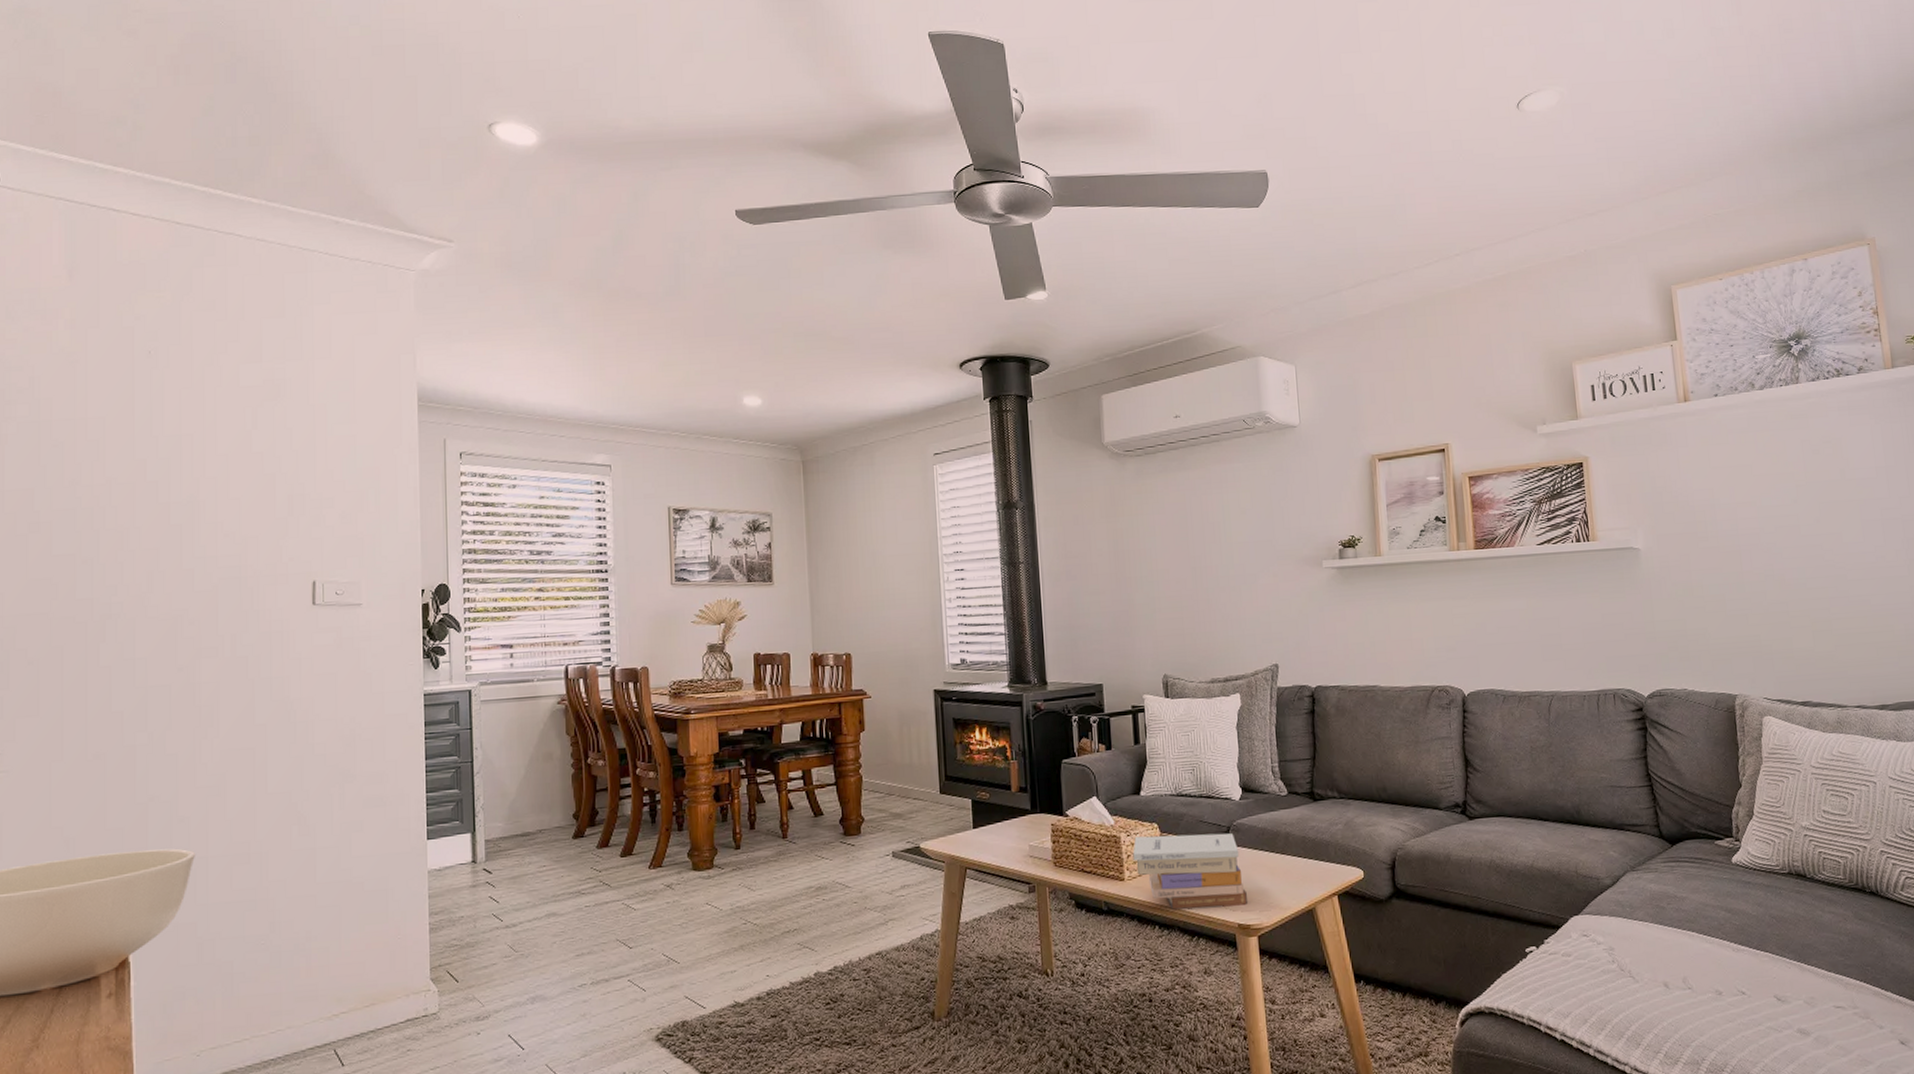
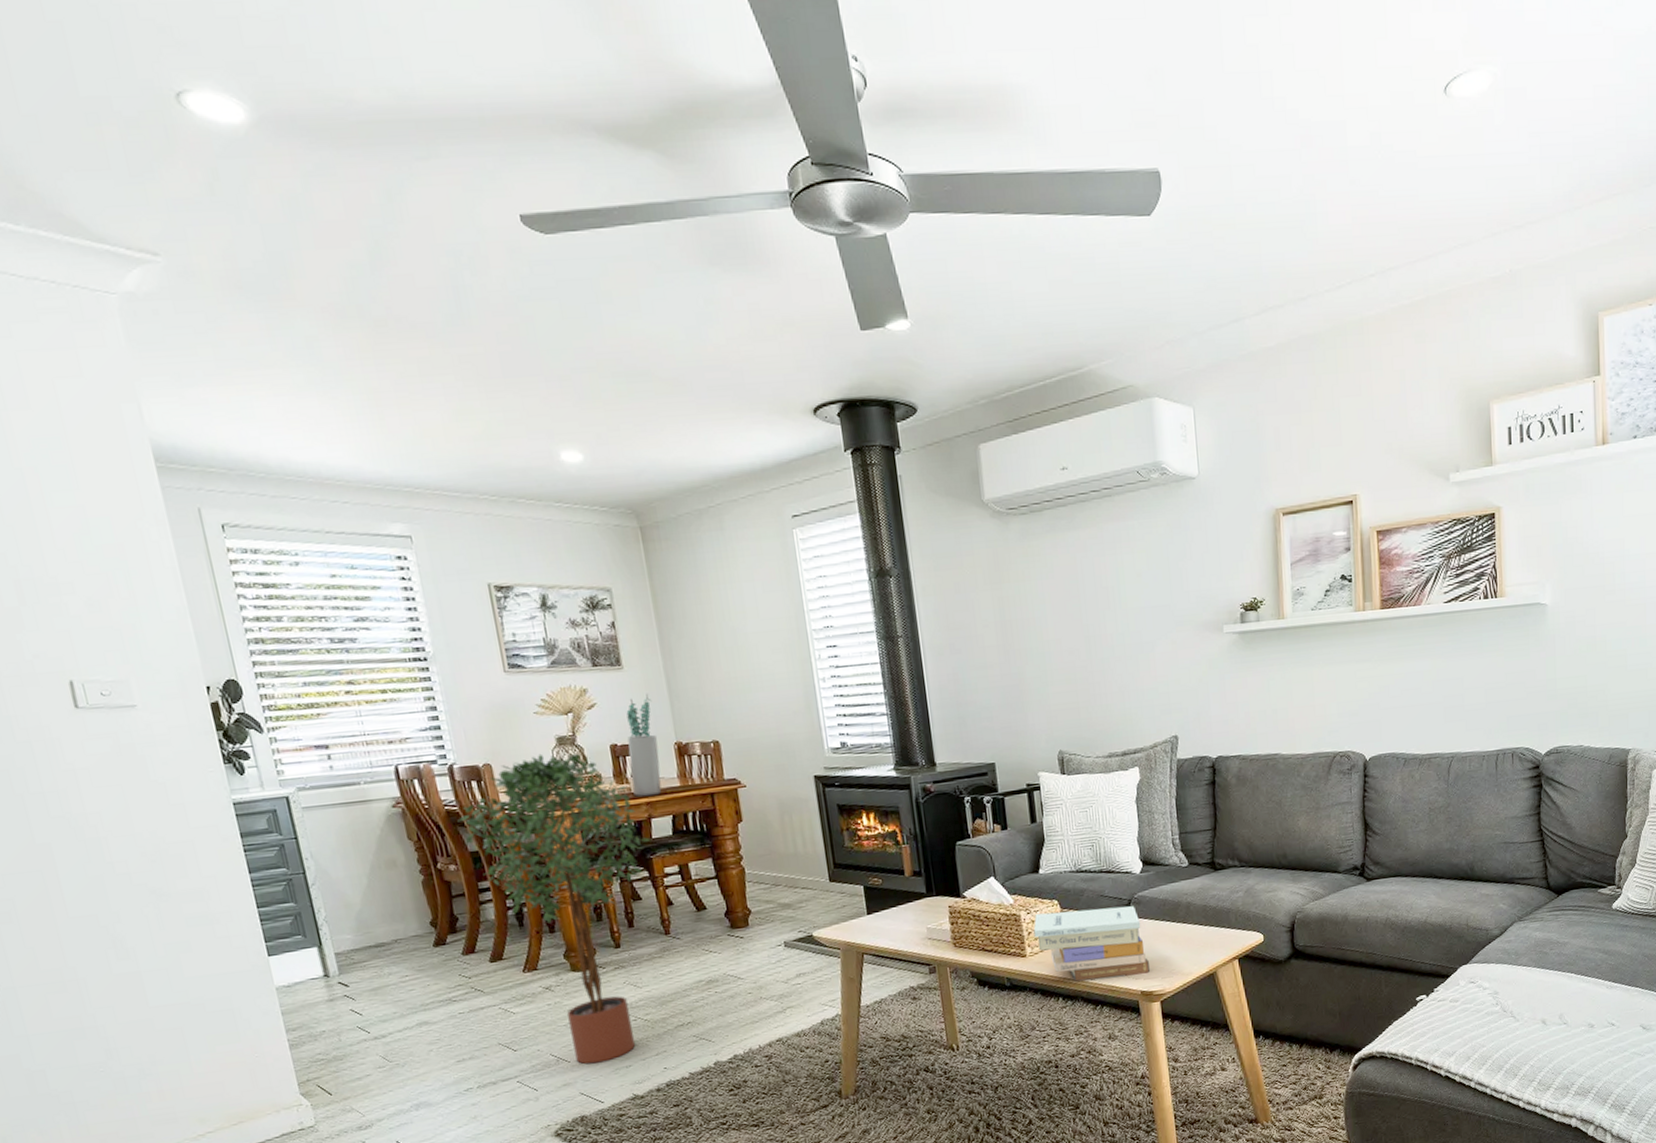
potted tree: none [611,659,780,967] -> present [457,753,651,1064]
vase: none [769,607,797,704] -> present [626,693,662,797]

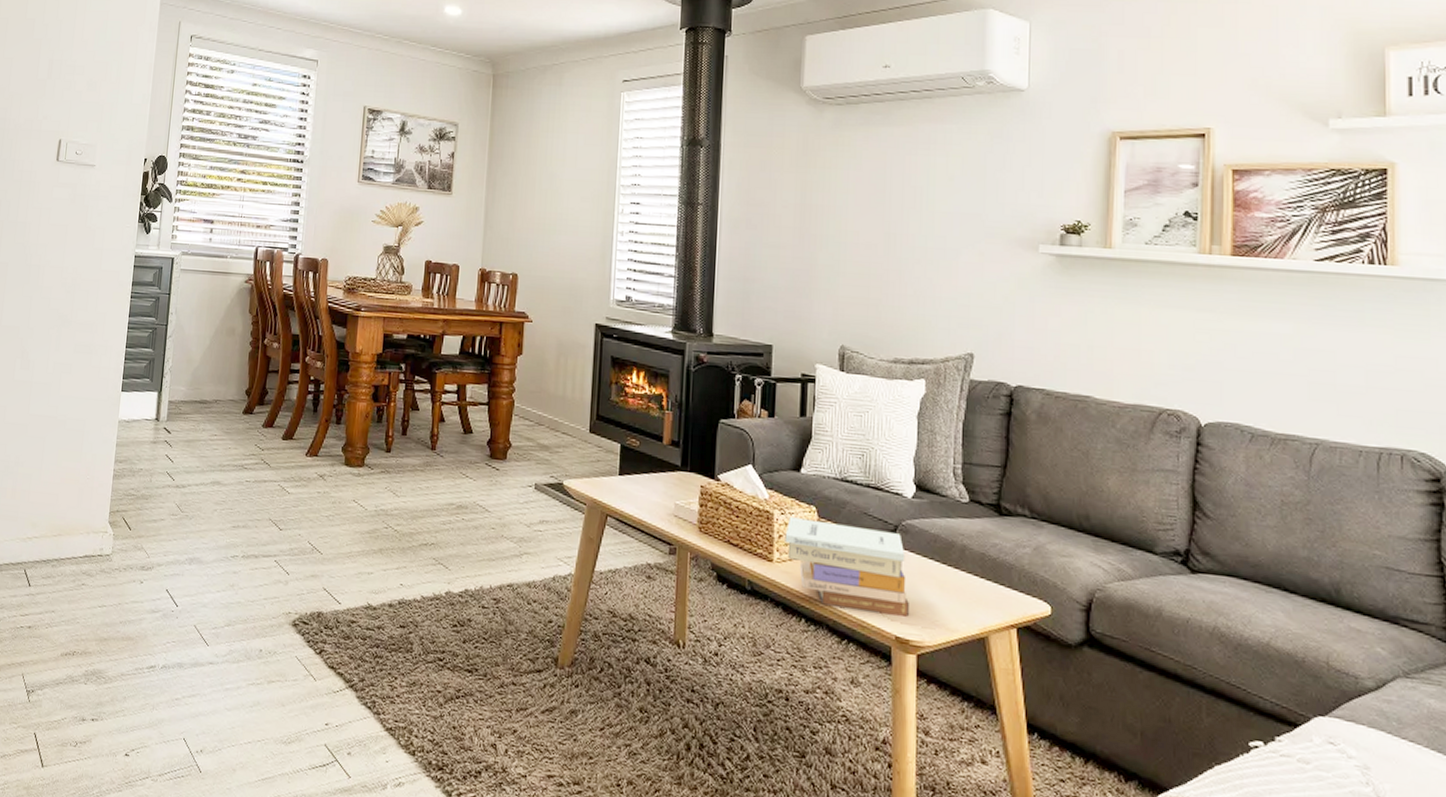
potted tree: present [457,753,651,1064] -> none [290,258,440,563]
vase: present [626,693,662,797] -> none [435,219,469,315]

